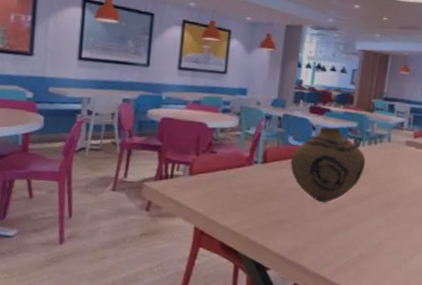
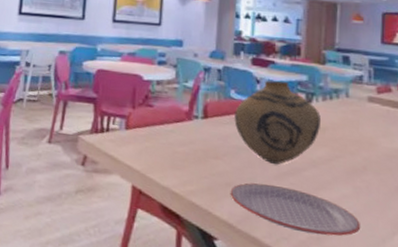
plate: none [283,219,389,260] -> present [230,183,360,236]

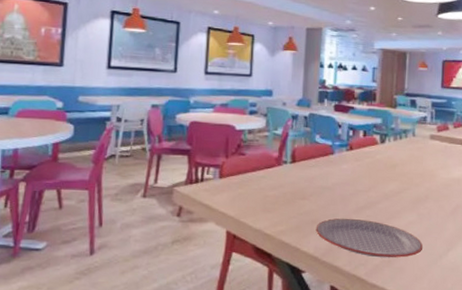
vase: present [234,80,321,165] -> none [319,124,392,201]

